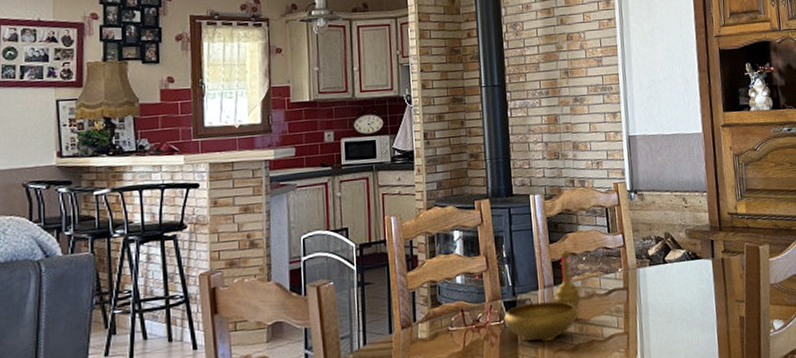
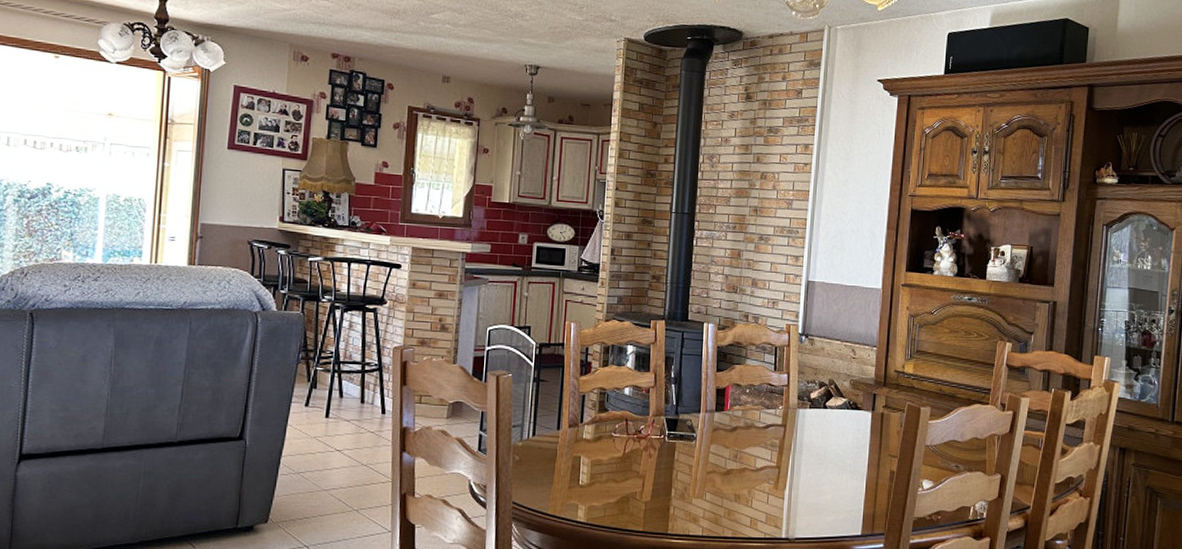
decorative bowl: present [503,249,581,342] -> none [663,379,739,462]

